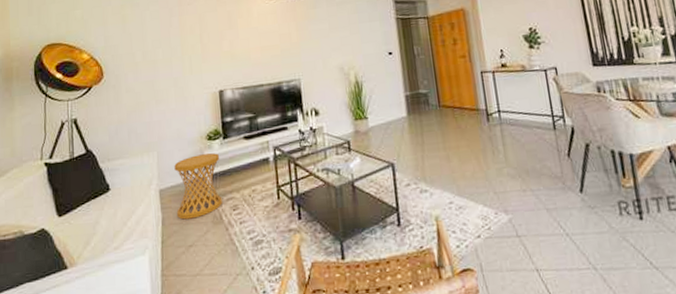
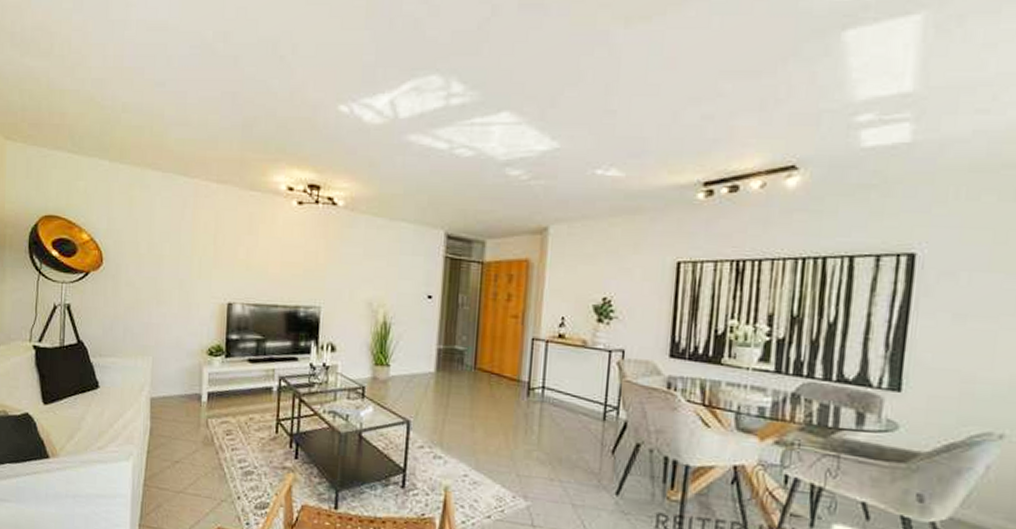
side table: present [174,153,222,220] -> none [165,369,220,435]

